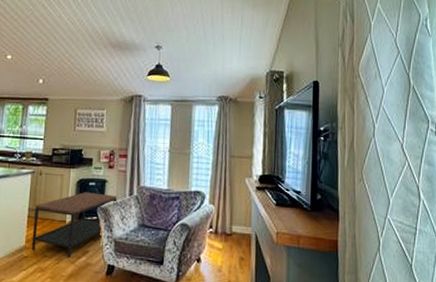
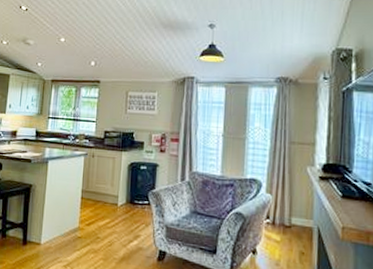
coffee table: present [31,192,117,259] -> none [84,175,169,242]

